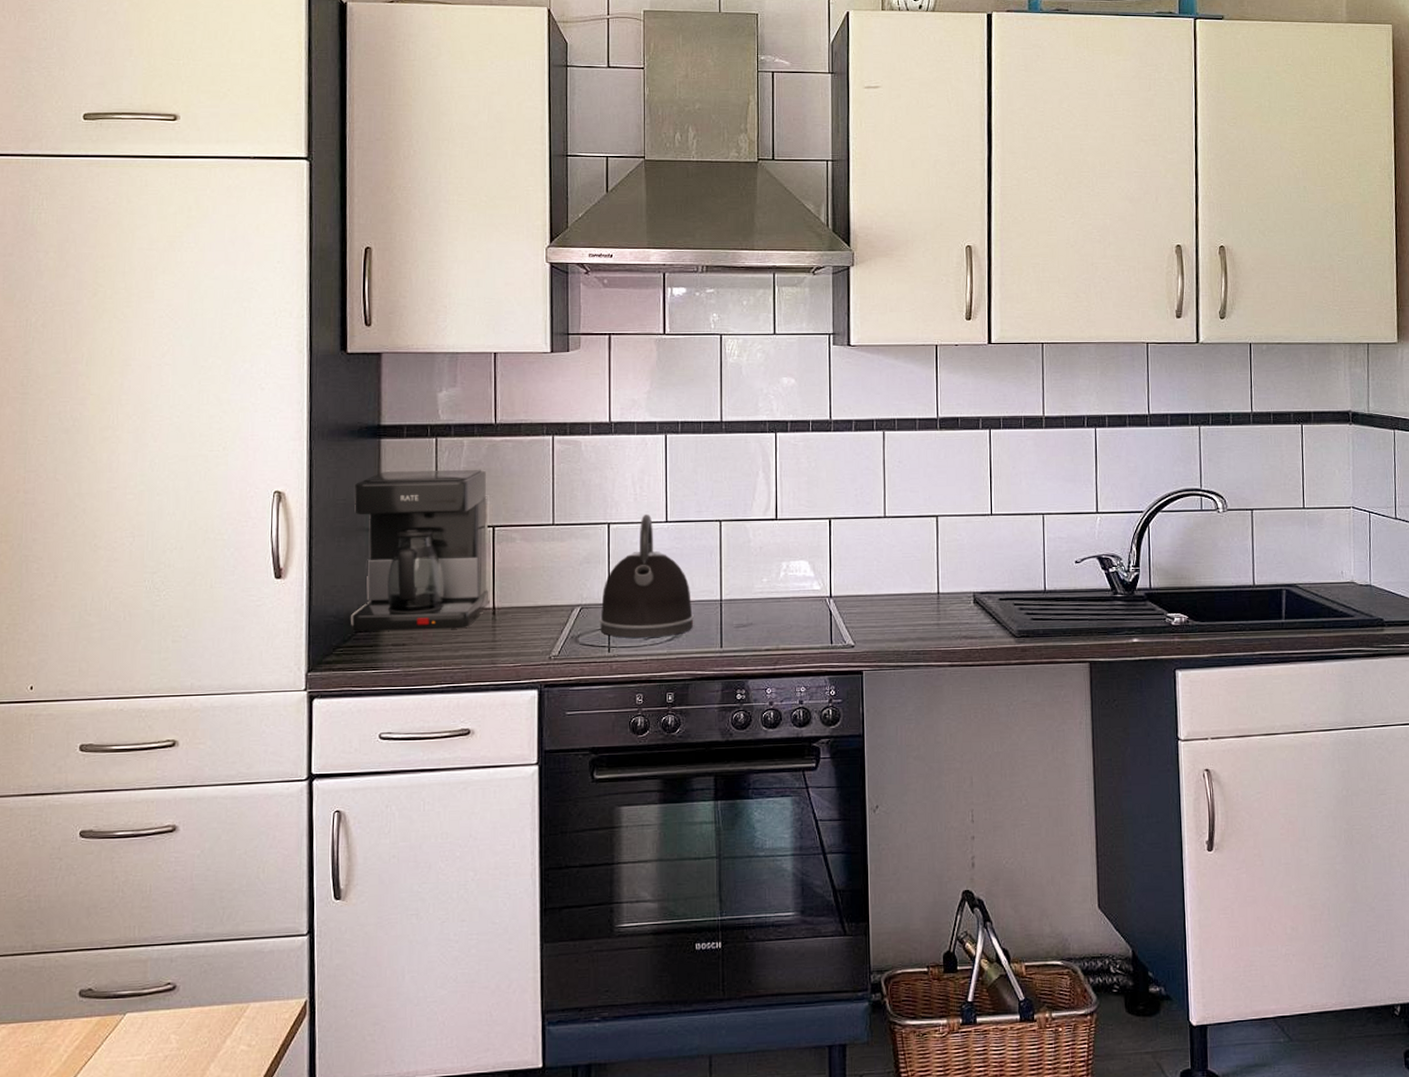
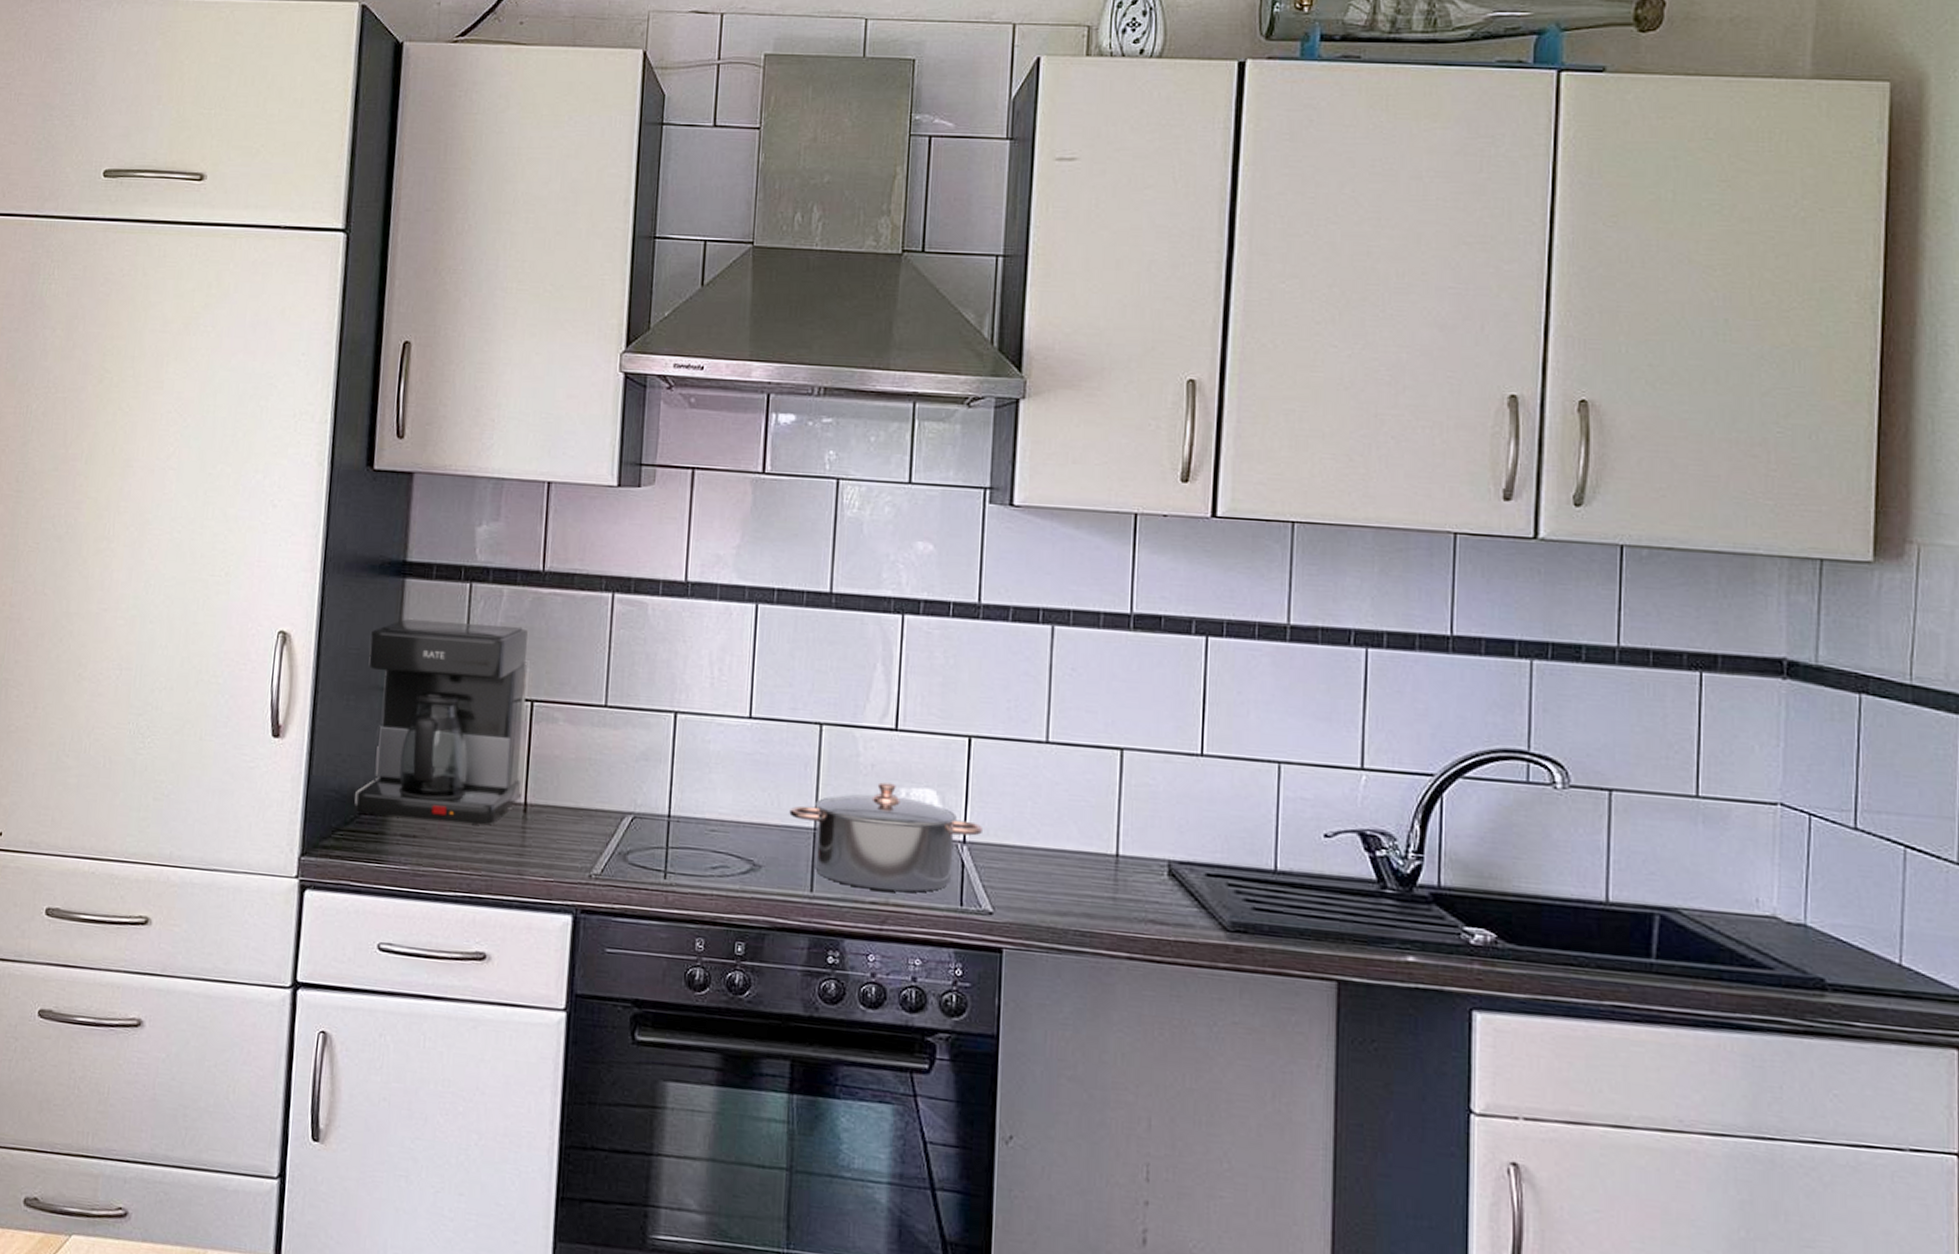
kettle: present [599,515,694,639] -> none [655,705,778,868]
cooking pot: none [701,559,844,640] -> present [789,782,984,893]

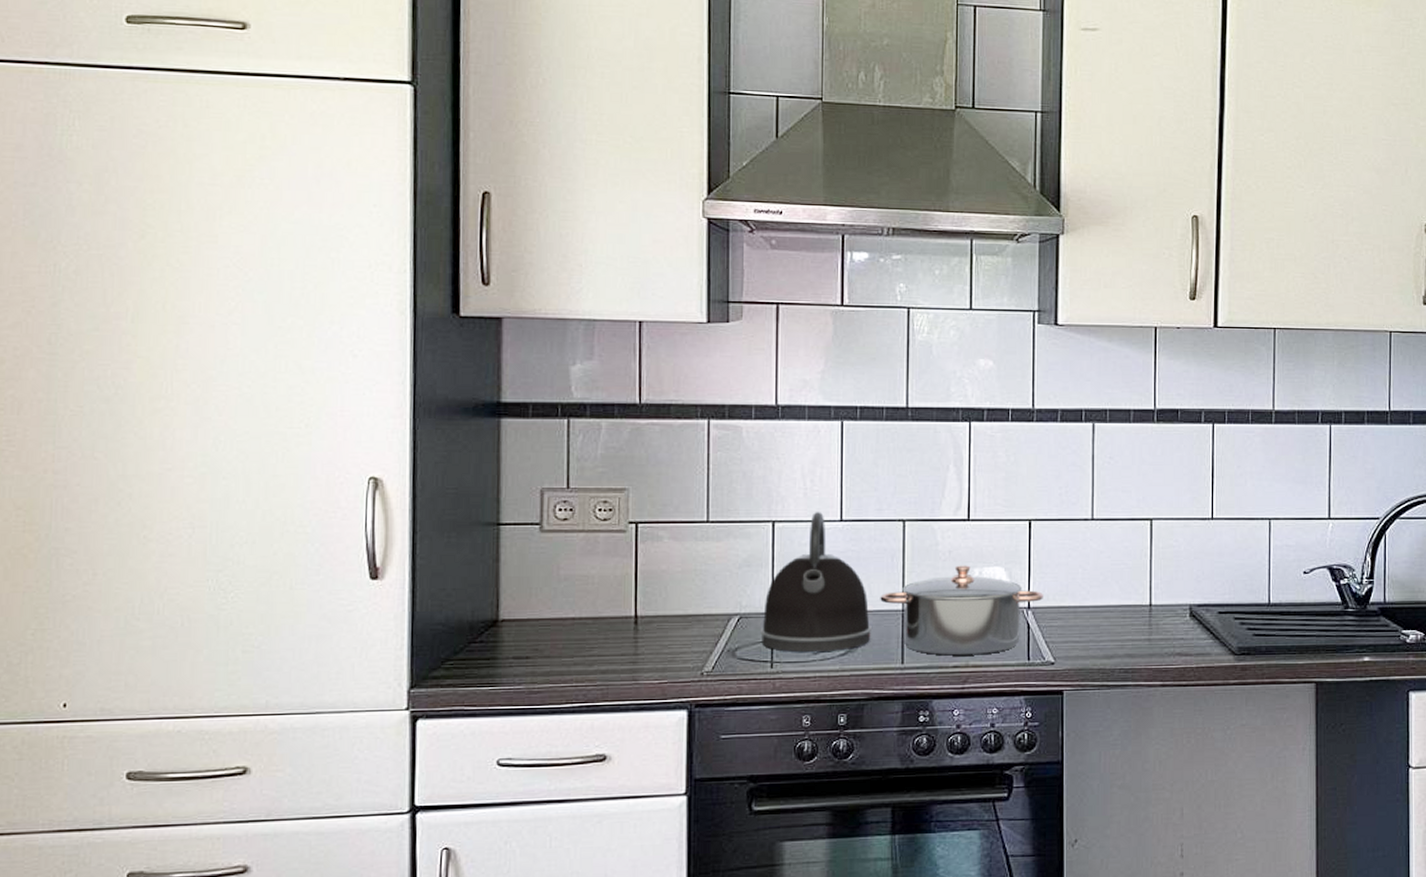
coffee maker: present [354,618,529,826] -> none [463,455,632,642]
kettle: none [655,705,778,868] -> present [760,512,871,653]

